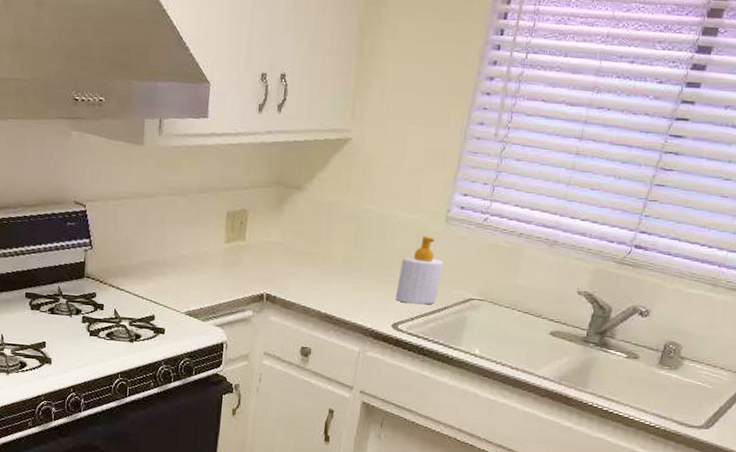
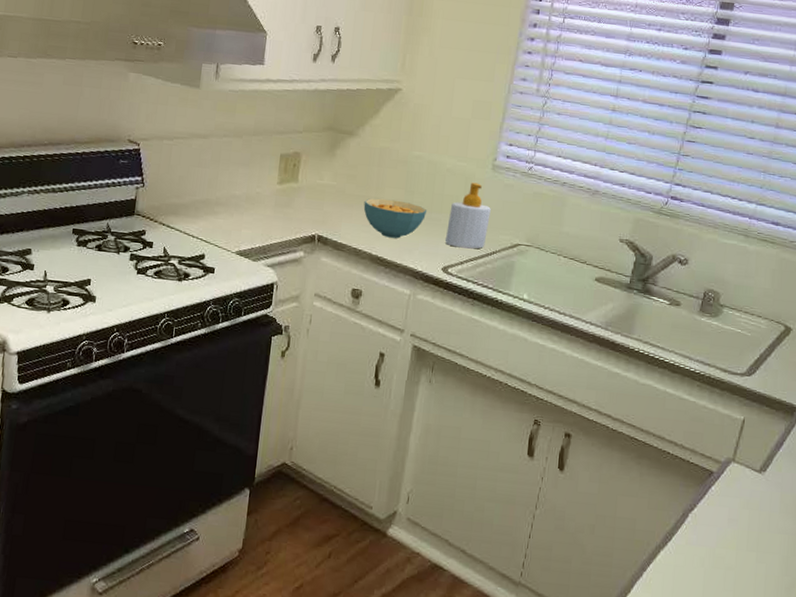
cereal bowl: none [312,254,378,296] -> present [363,198,428,239]

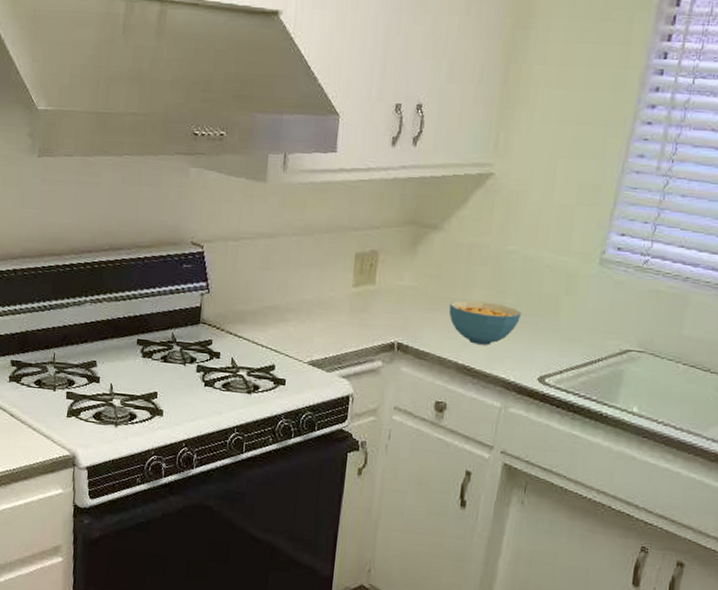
soap bottle: present [445,182,491,249] -> none [542,280,597,356]

